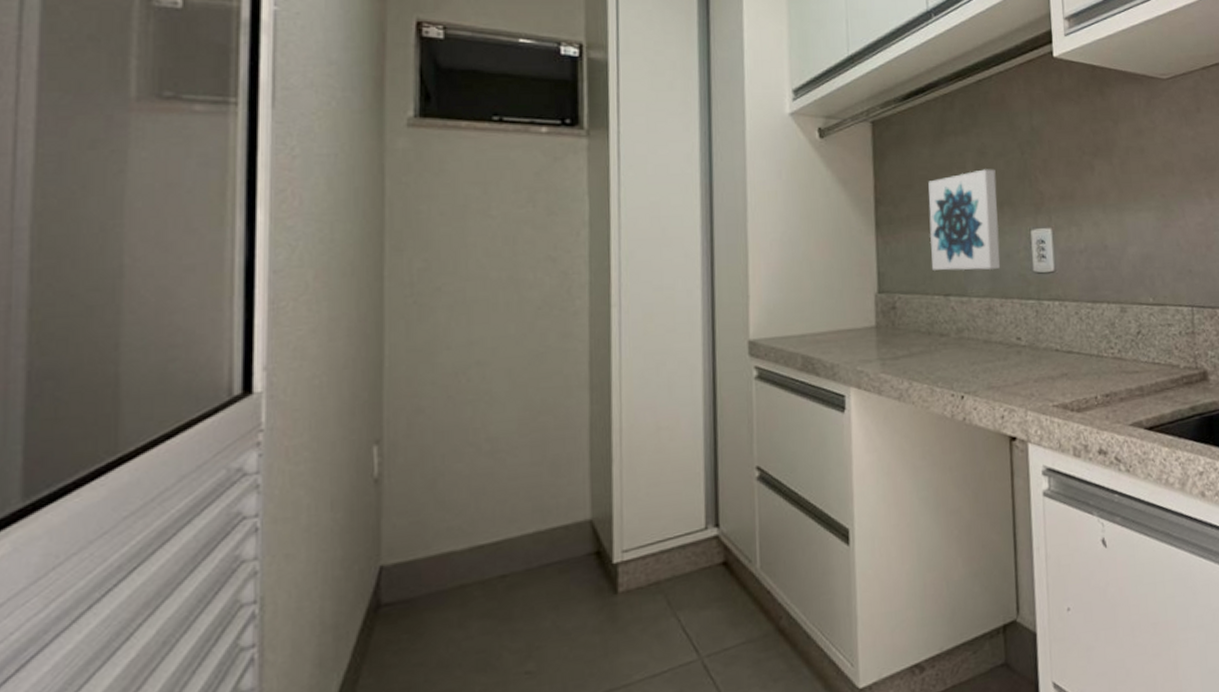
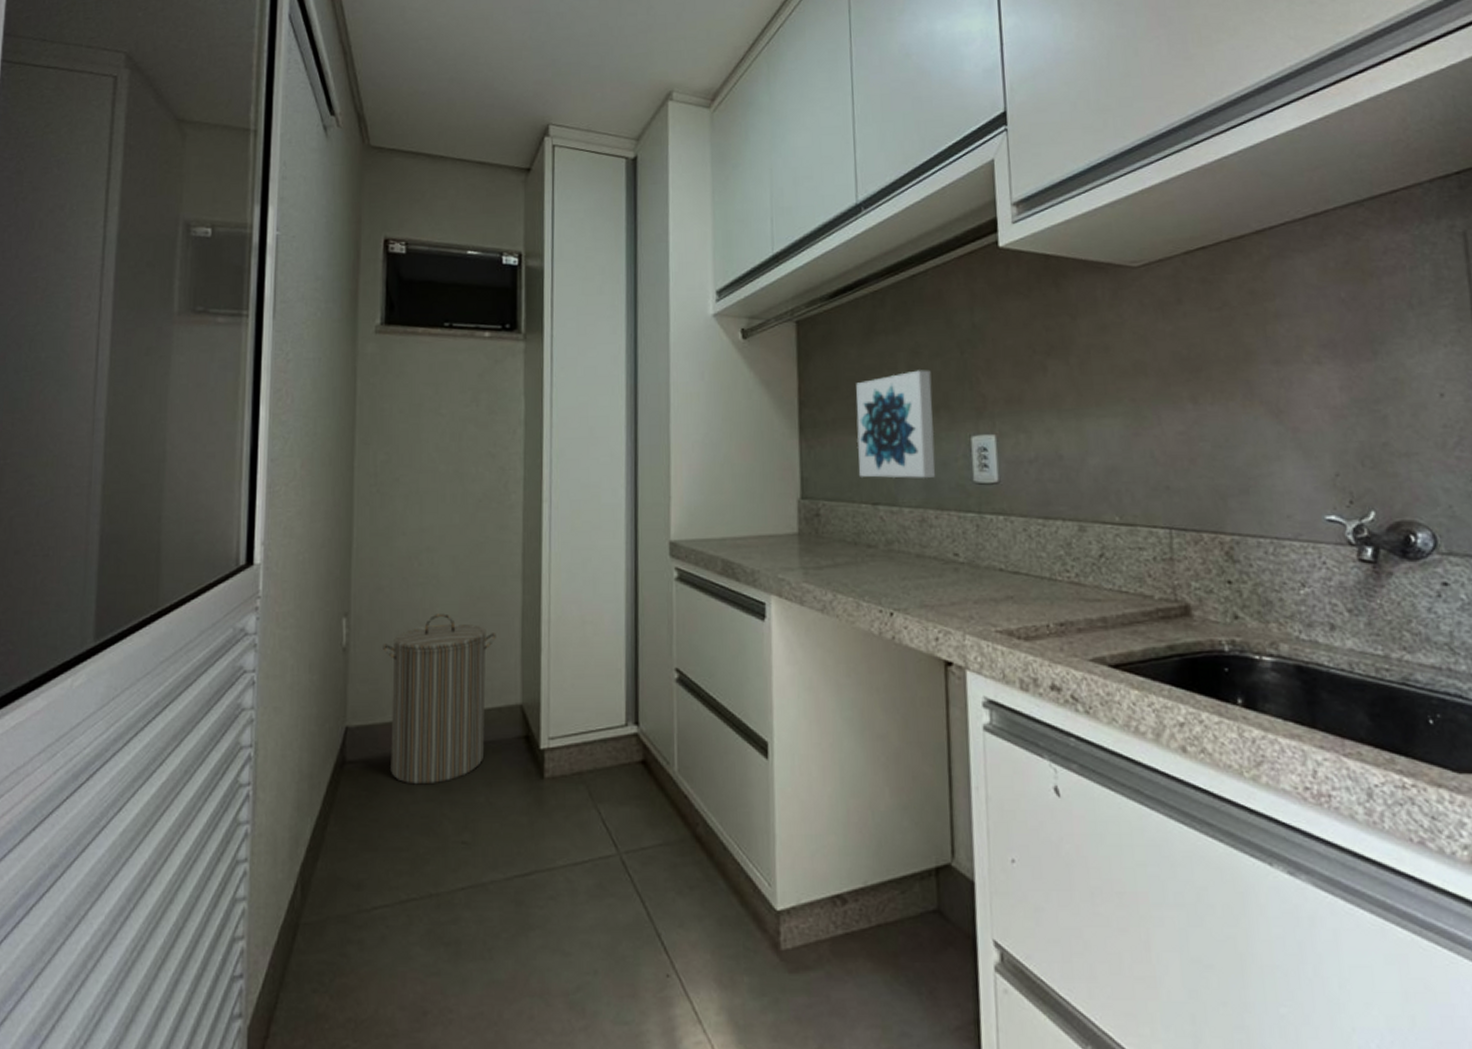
laundry hamper: none [425,431,561,620] -> present [383,613,496,785]

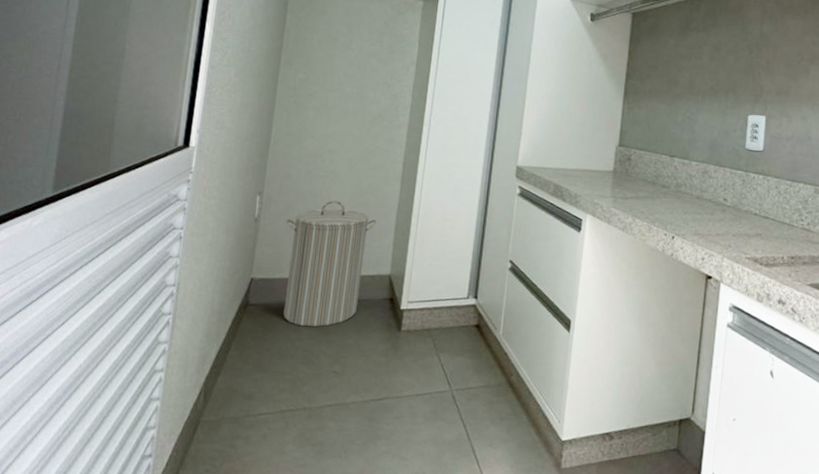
wall art: present [856,370,936,478] -> none [663,61,726,142]

